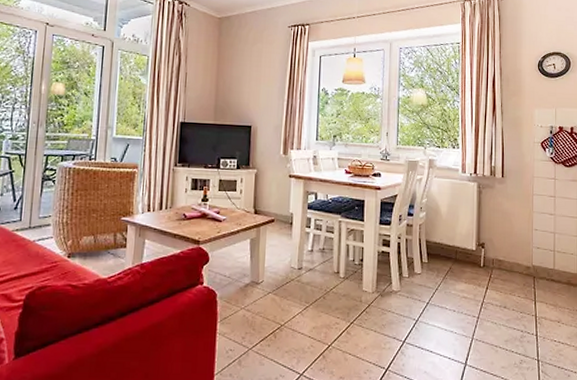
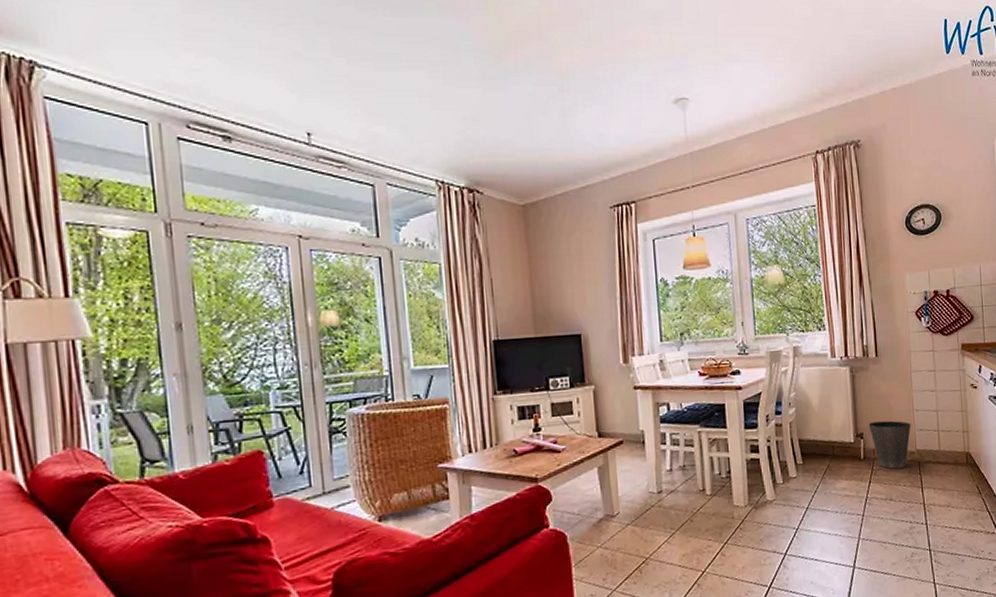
waste basket: none [490,235,530,280] -> present [868,420,911,469]

